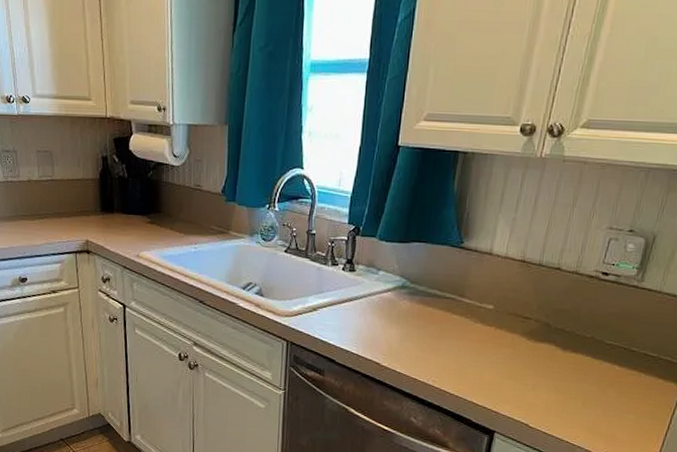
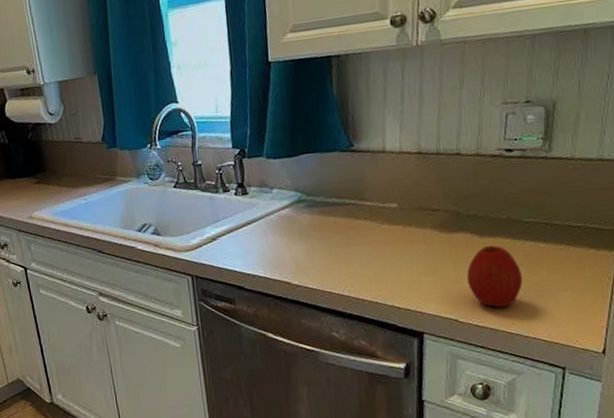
apple: none [543,359,595,420] -> present [467,245,523,308]

